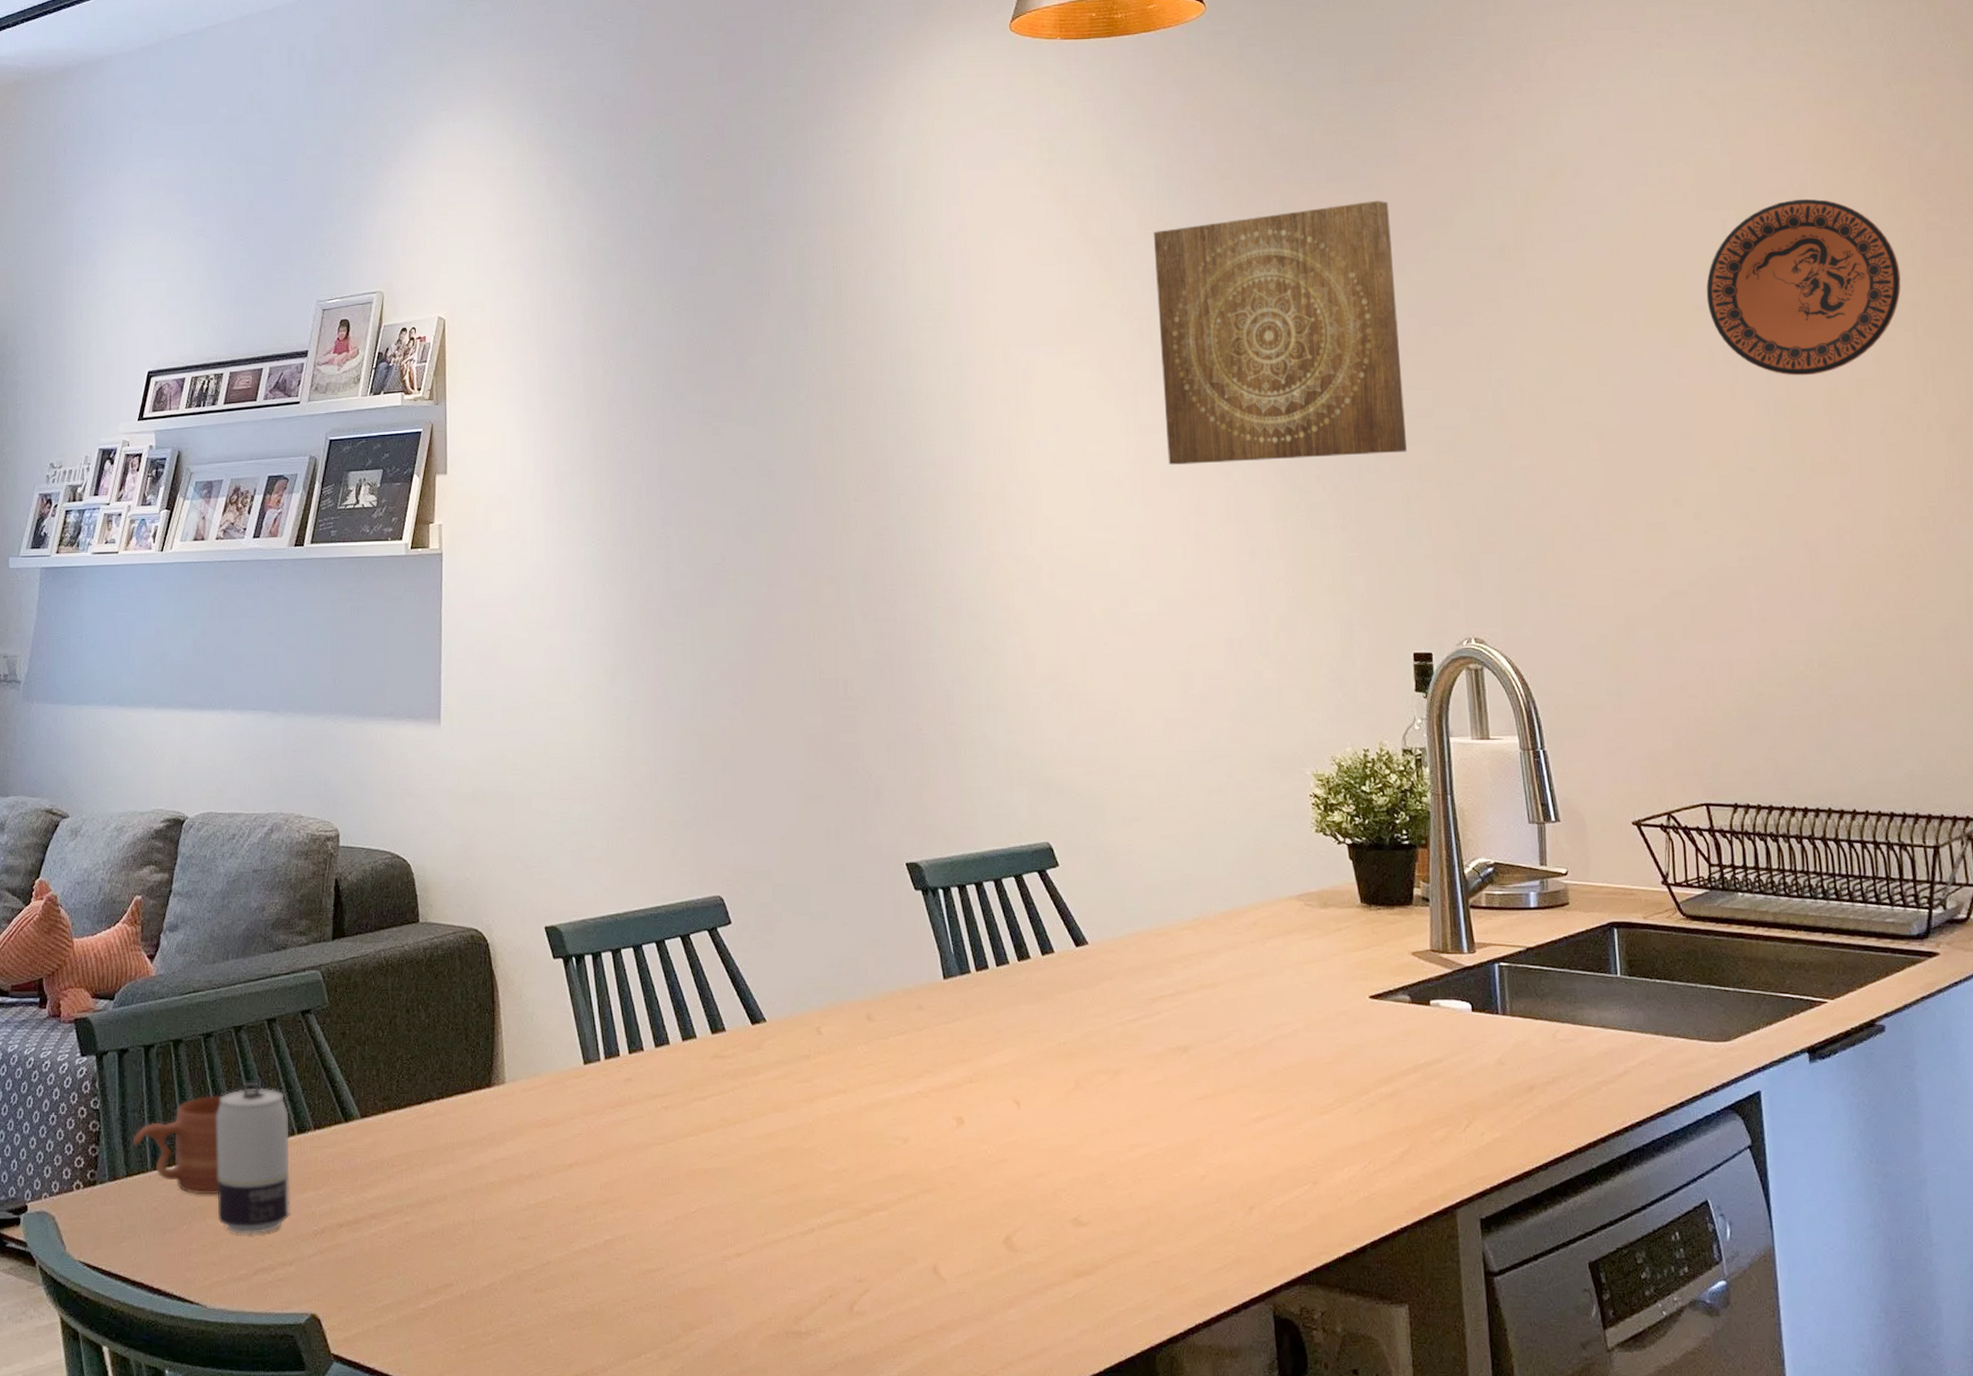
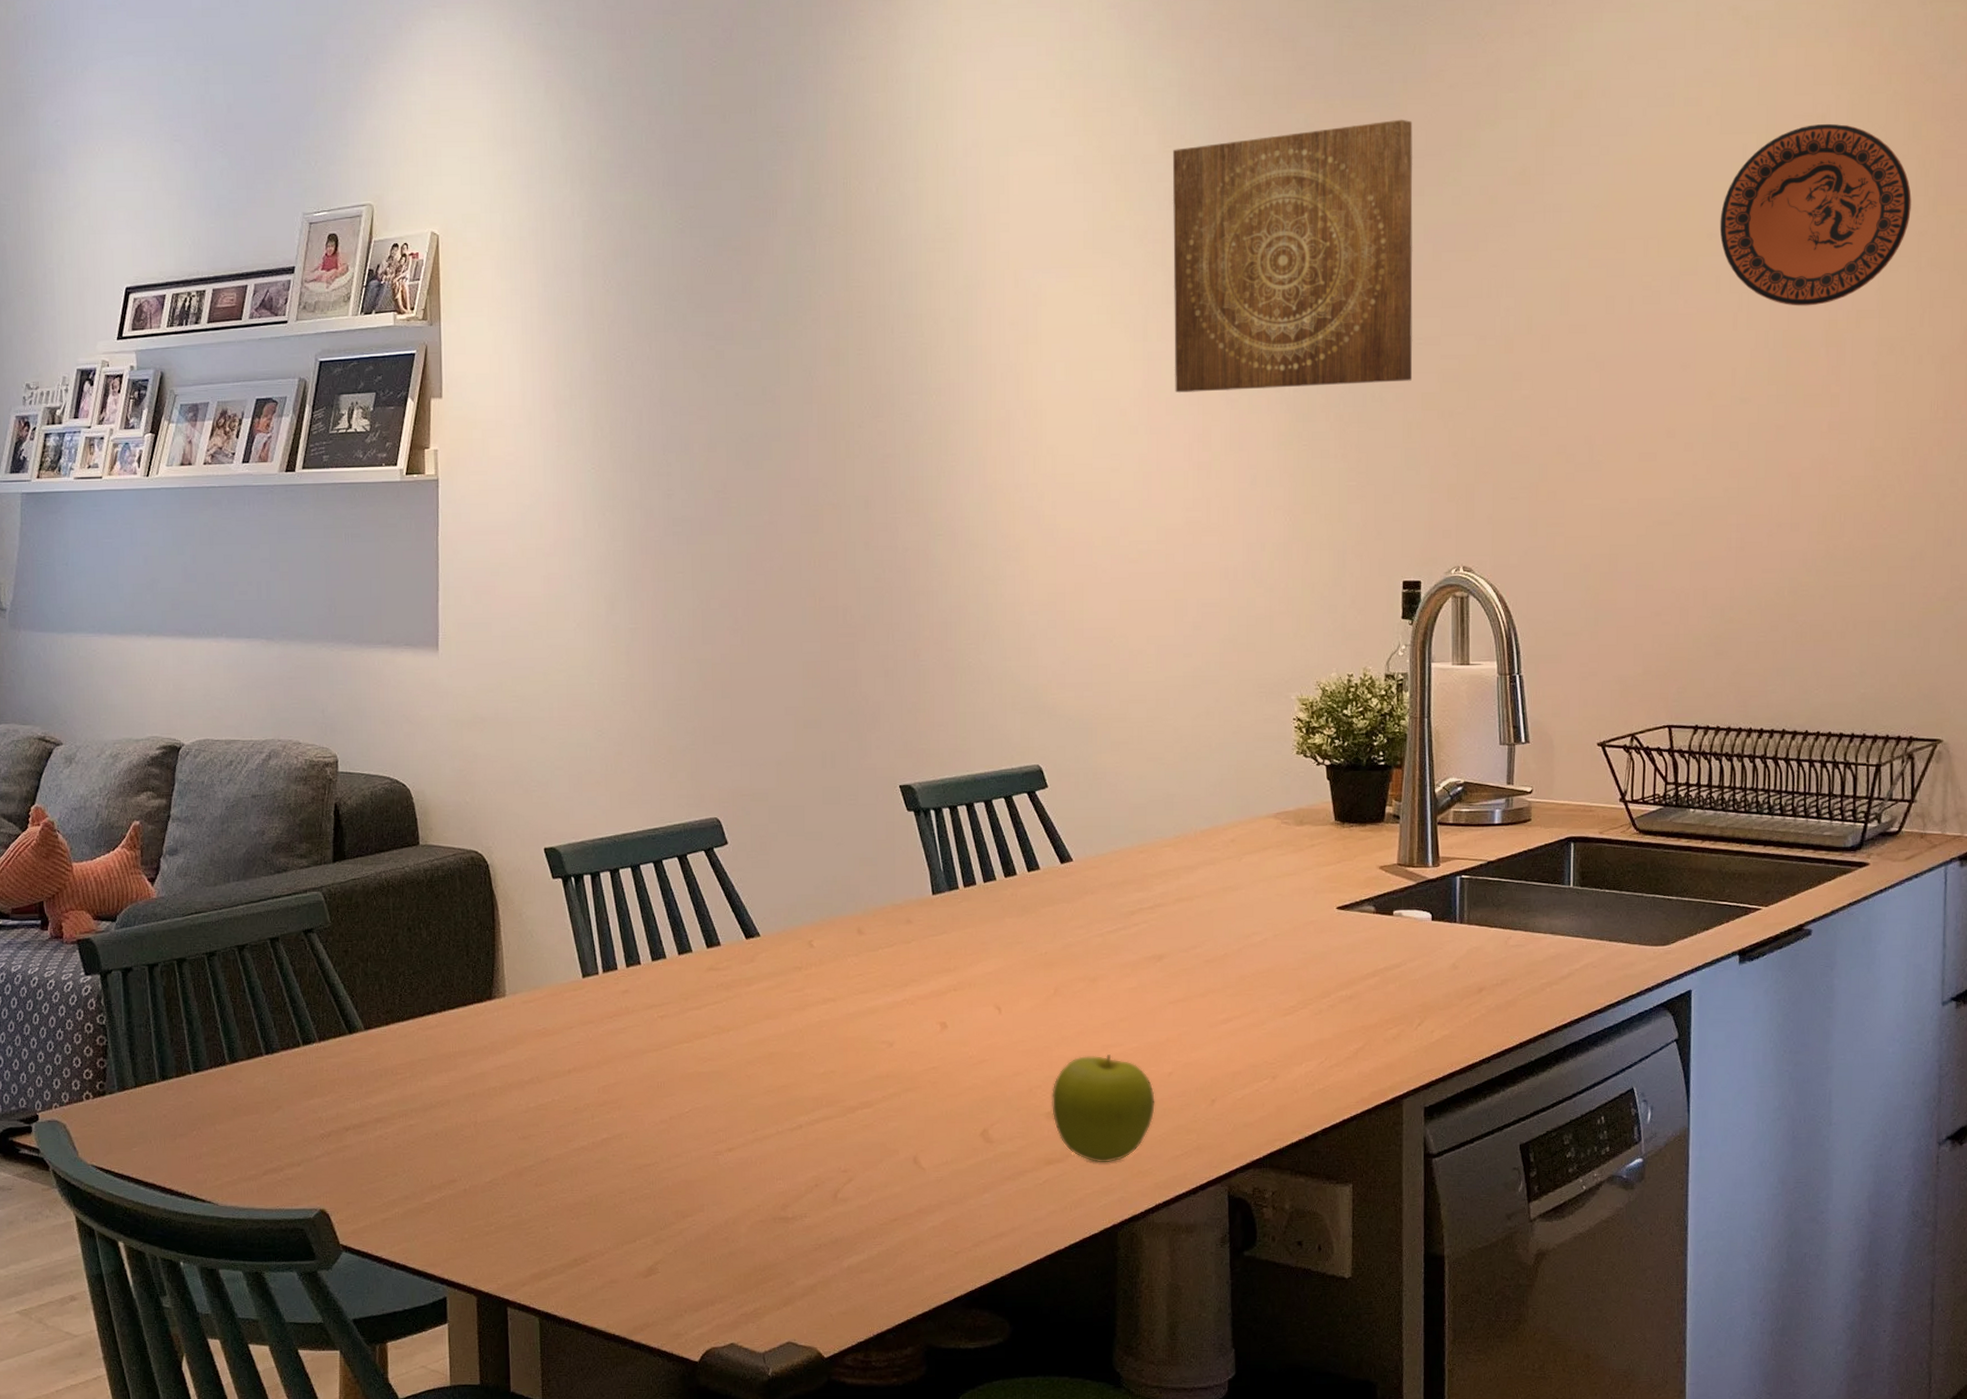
mug: present [132,1095,223,1196] -> none [140,1010,228,1104]
beverage can: present [216,1083,290,1235] -> none [222,998,298,1139]
fruit: none [1077,1155,1189,1275] -> present [1052,1055,1155,1162]

